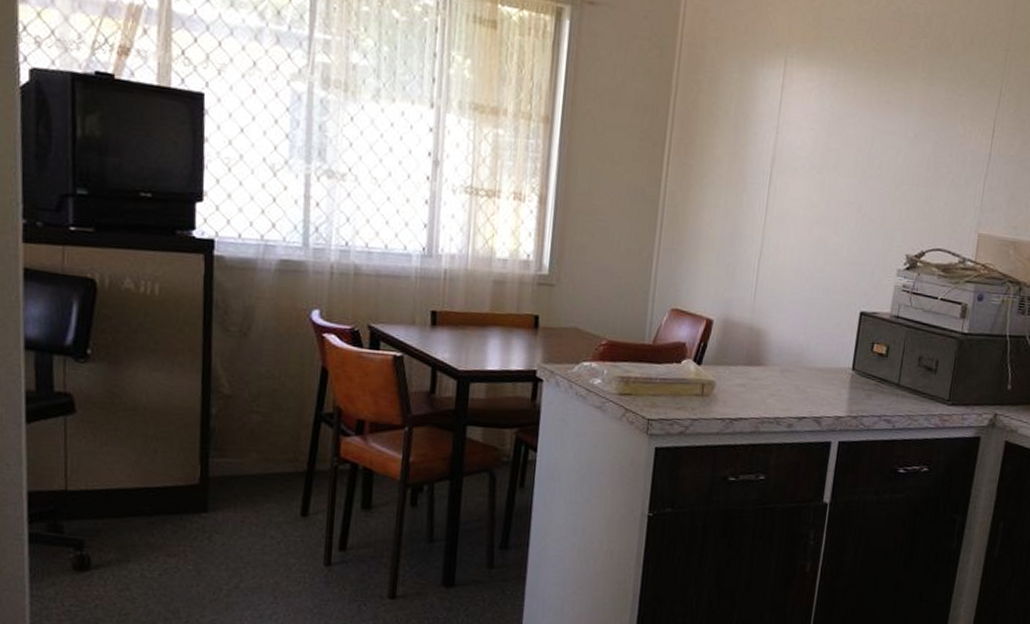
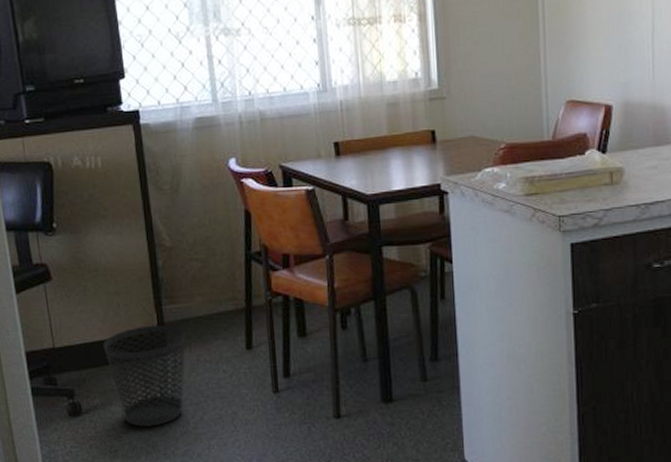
wastebasket: none [129,478,232,590] -> present [103,324,186,427]

